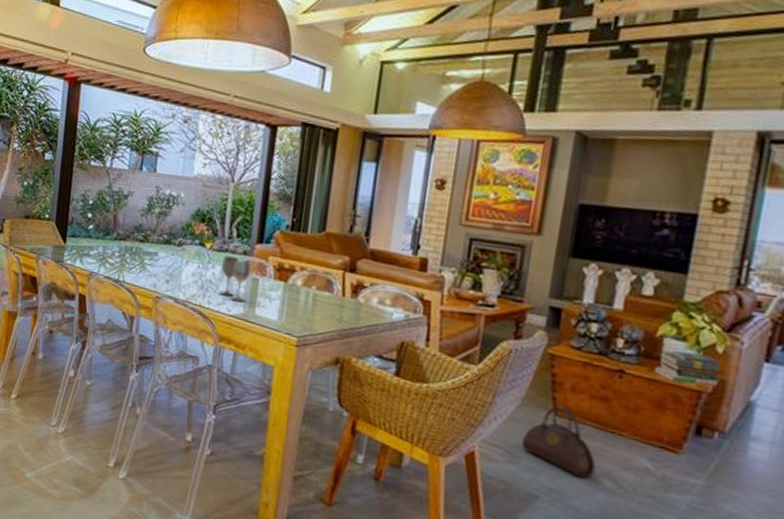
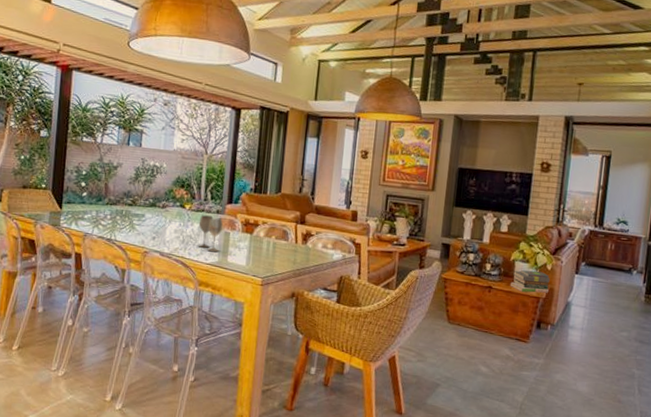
handbag: present [522,405,596,479] -> none [427,315,476,367]

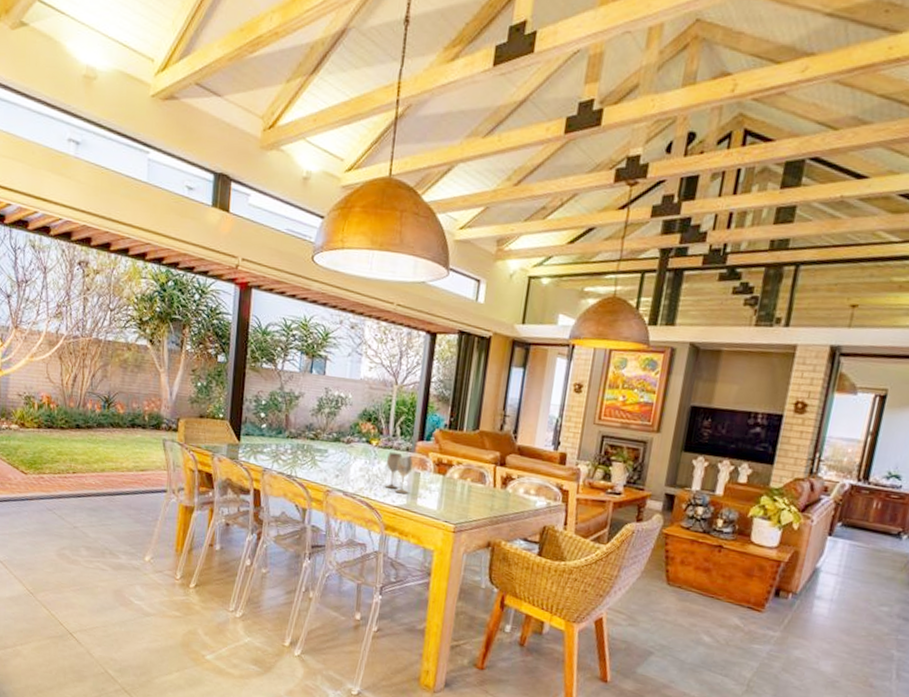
books: present [510,270,550,293] -> none [745,529,796,557]

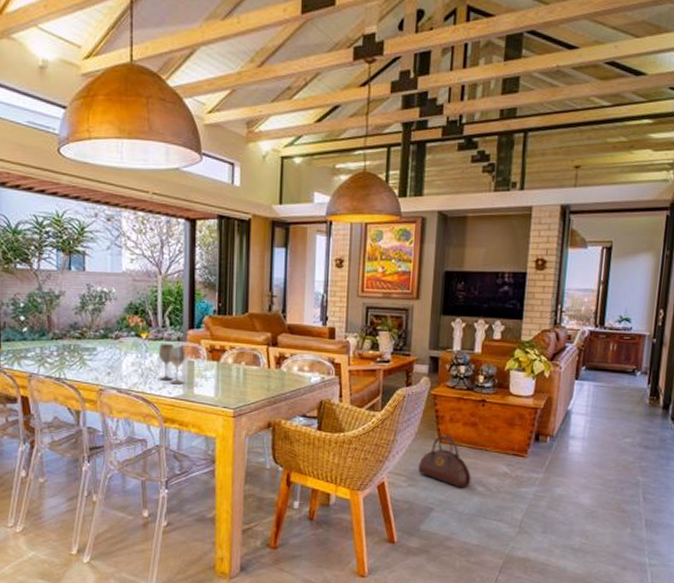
handbag: none [640,576,699,636] -> present [418,434,471,488]

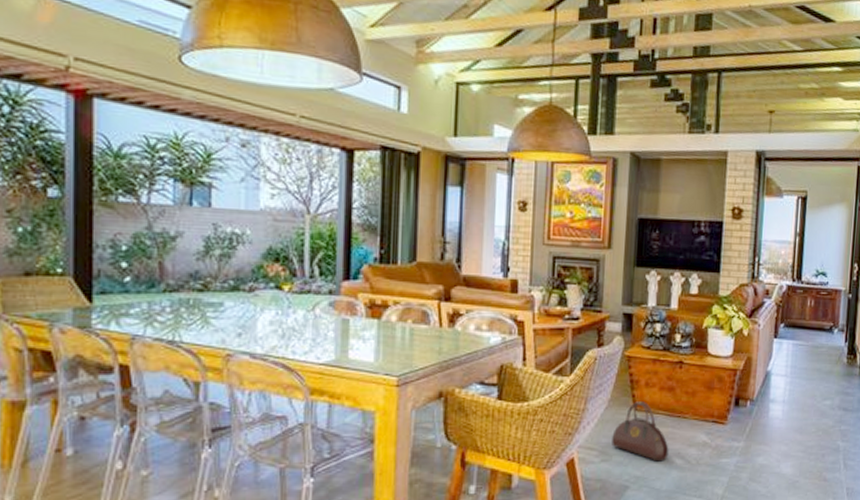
wineglass: present [158,344,186,385] -> none [304,298,340,348]

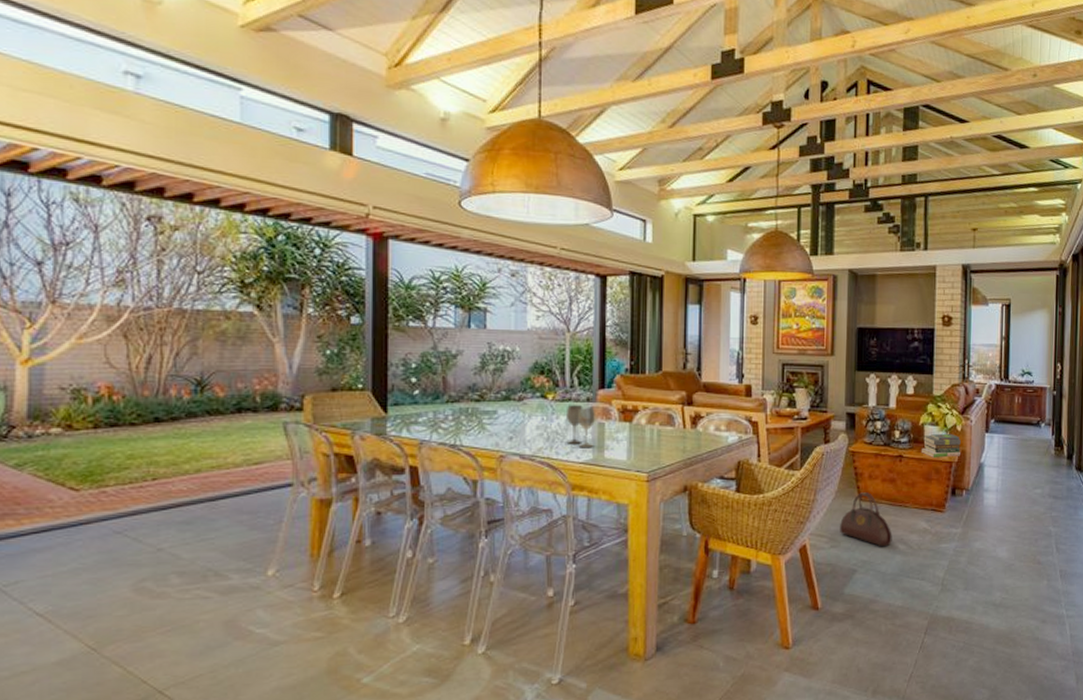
wineglass: none [304,298,340,348] -> present [565,405,596,448]
books: none [703,338,747,365] -> present [921,433,961,458]

